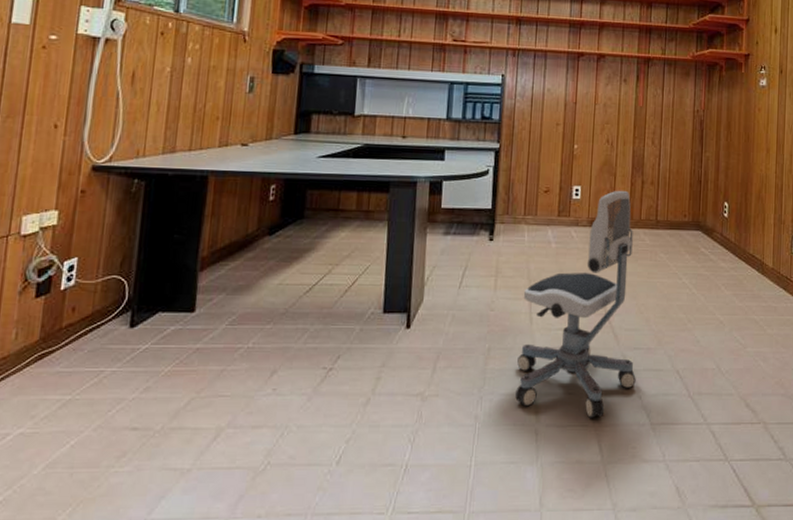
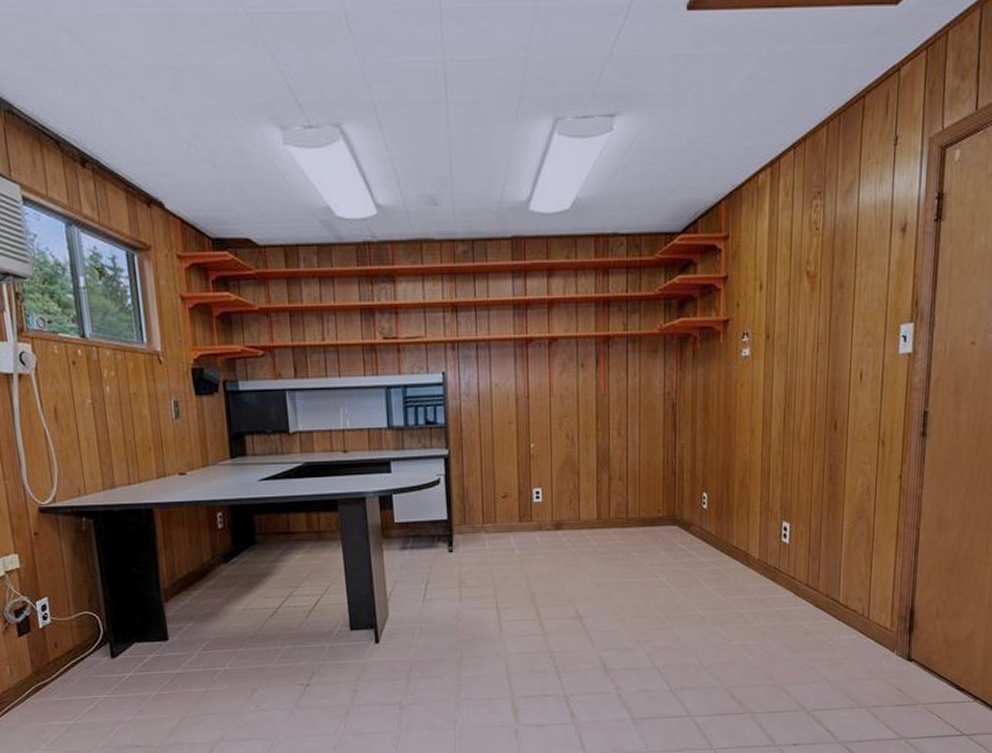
office chair: present [515,190,636,419] -> none [490,488,614,718]

